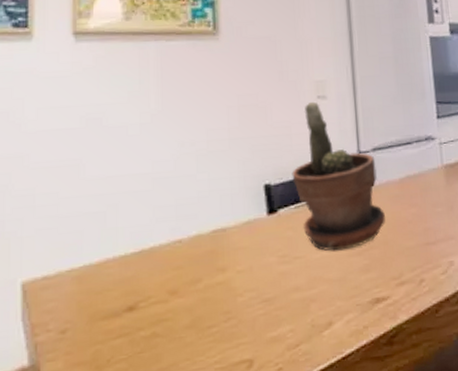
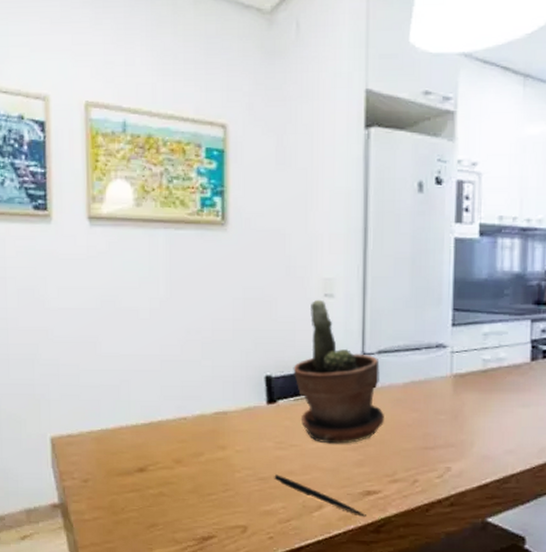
pen: none [279,293,378,329] -> present [274,474,366,517]

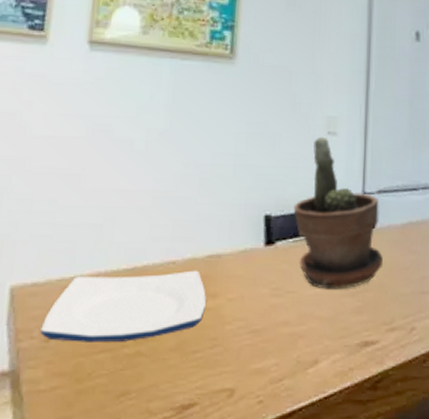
plate: none [79,425,216,484] -> present [40,270,206,342]
pen: present [274,474,366,517] -> none [267,326,363,372]

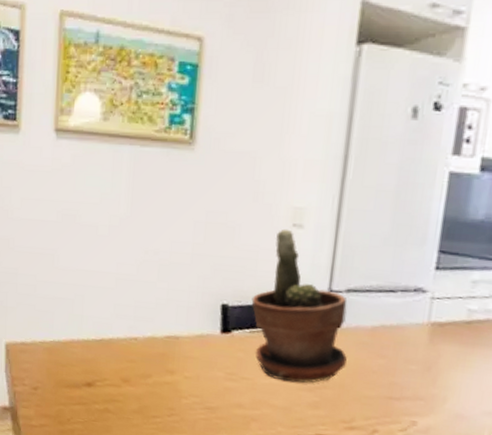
plate: present [40,270,206,342] -> none [30,341,165,400]

